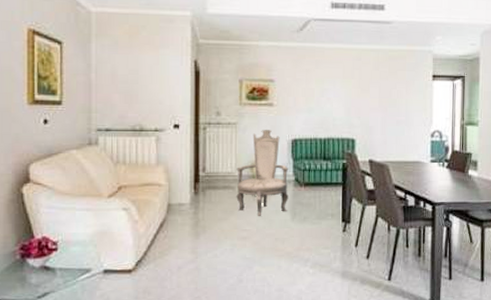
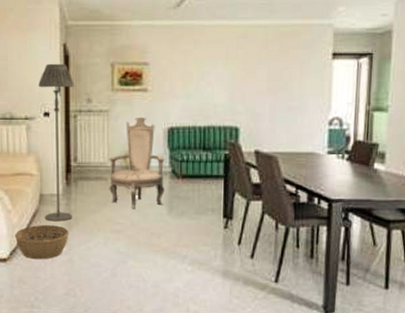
basket: none [140,234,197,269] -> present [14,225,69,260]
floor lamp: none [169,78,204,231] -> present [38,63,74,222]

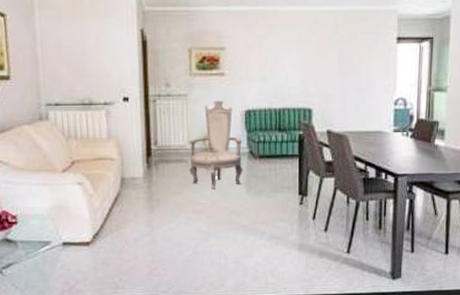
basket: present [14,225,69,260] -> none [97,208,152,242]
floor lamp: present [38,63,74,222] -> none [117,48,154,204]

